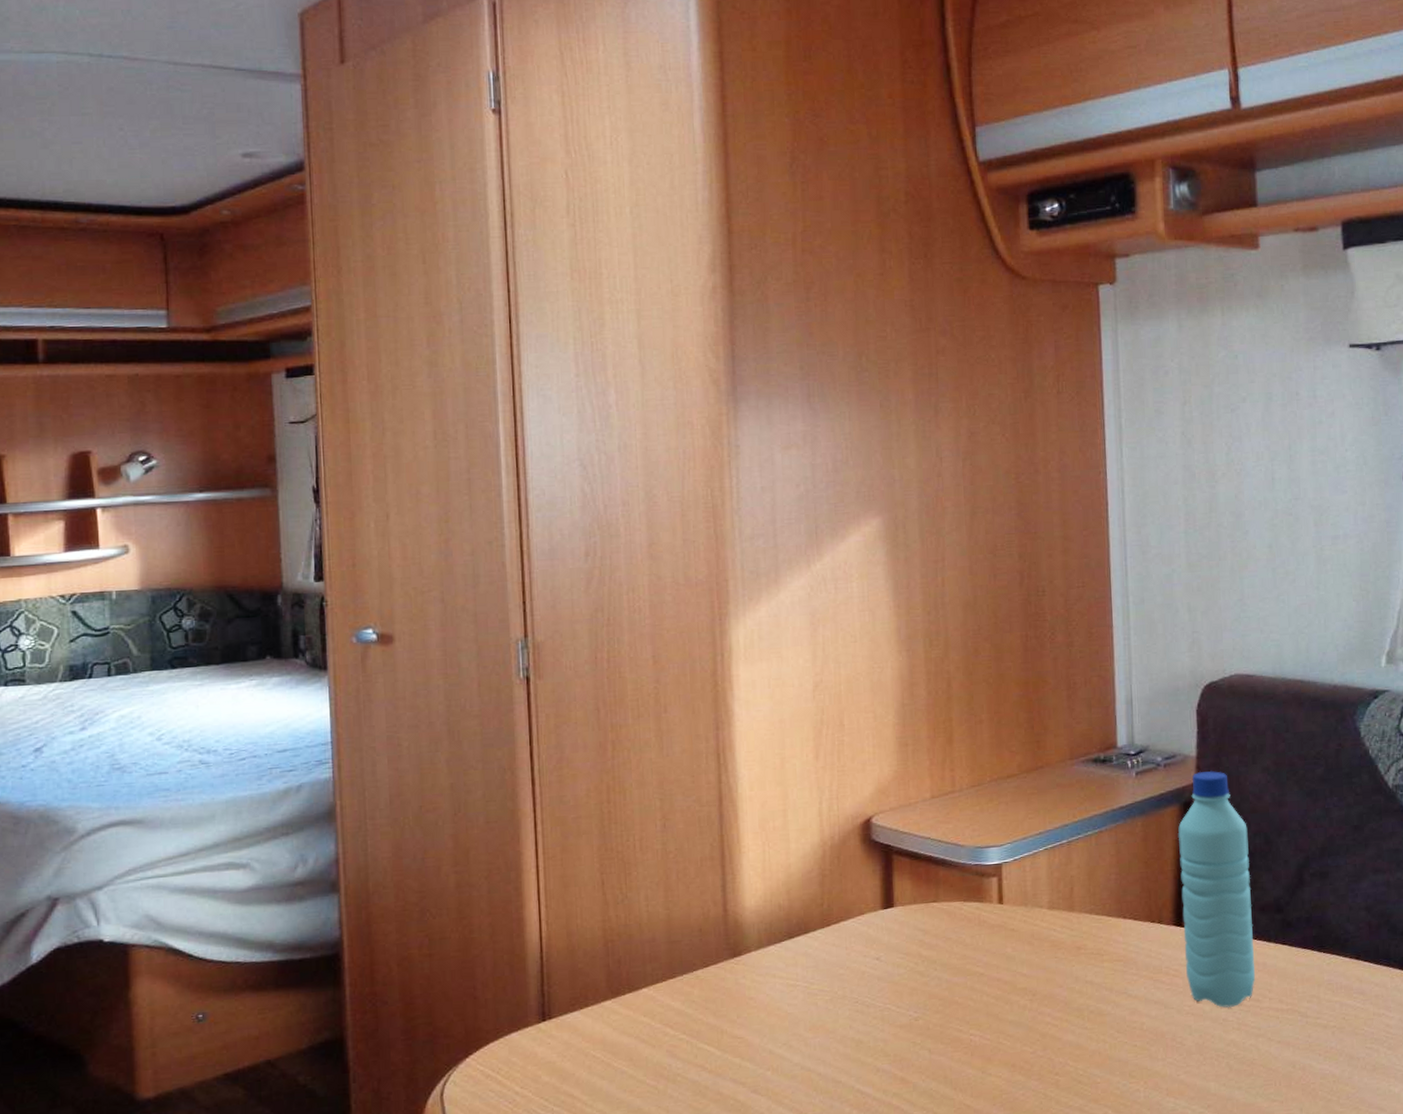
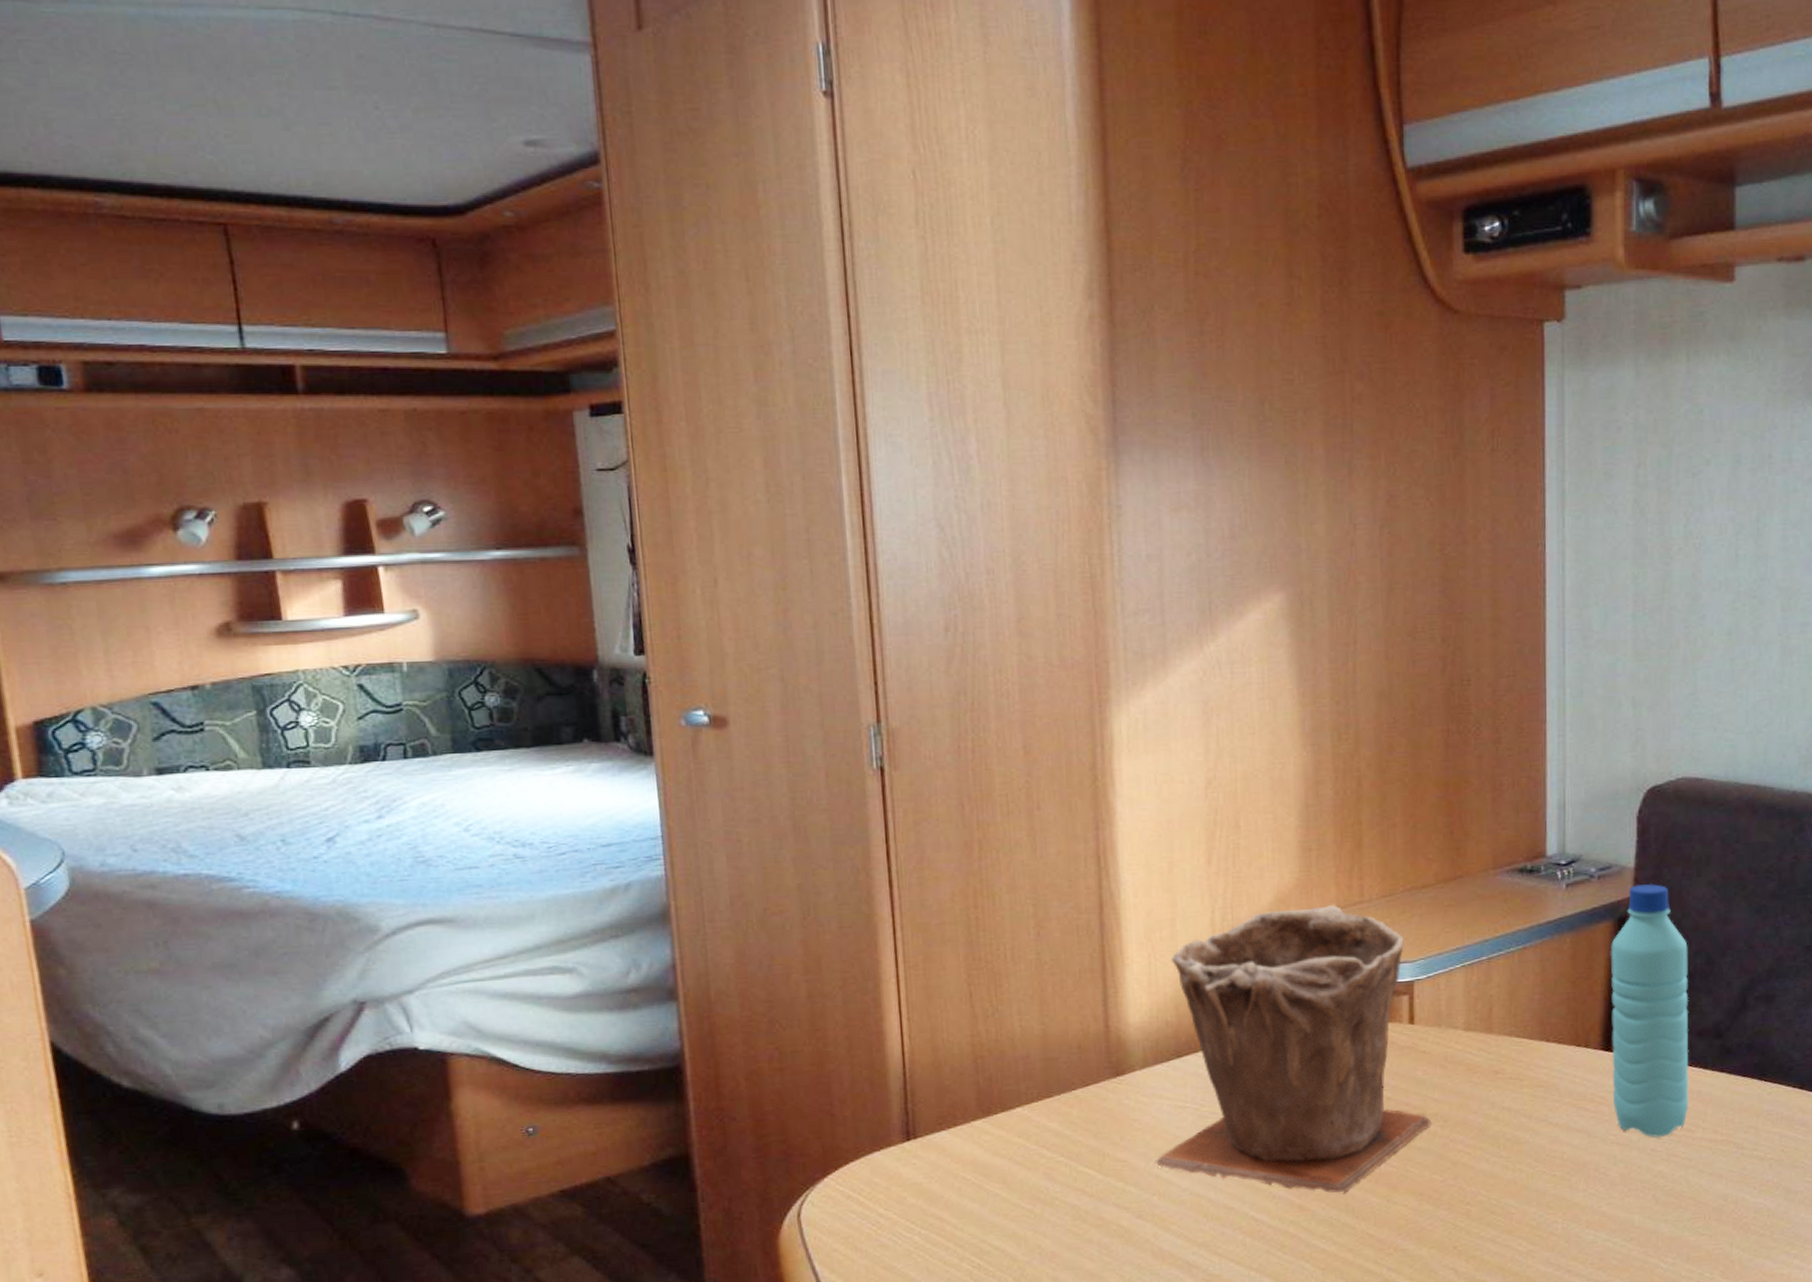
plant pot: none [768,795,1021,1067] -> present [1155,905,1432,1194]

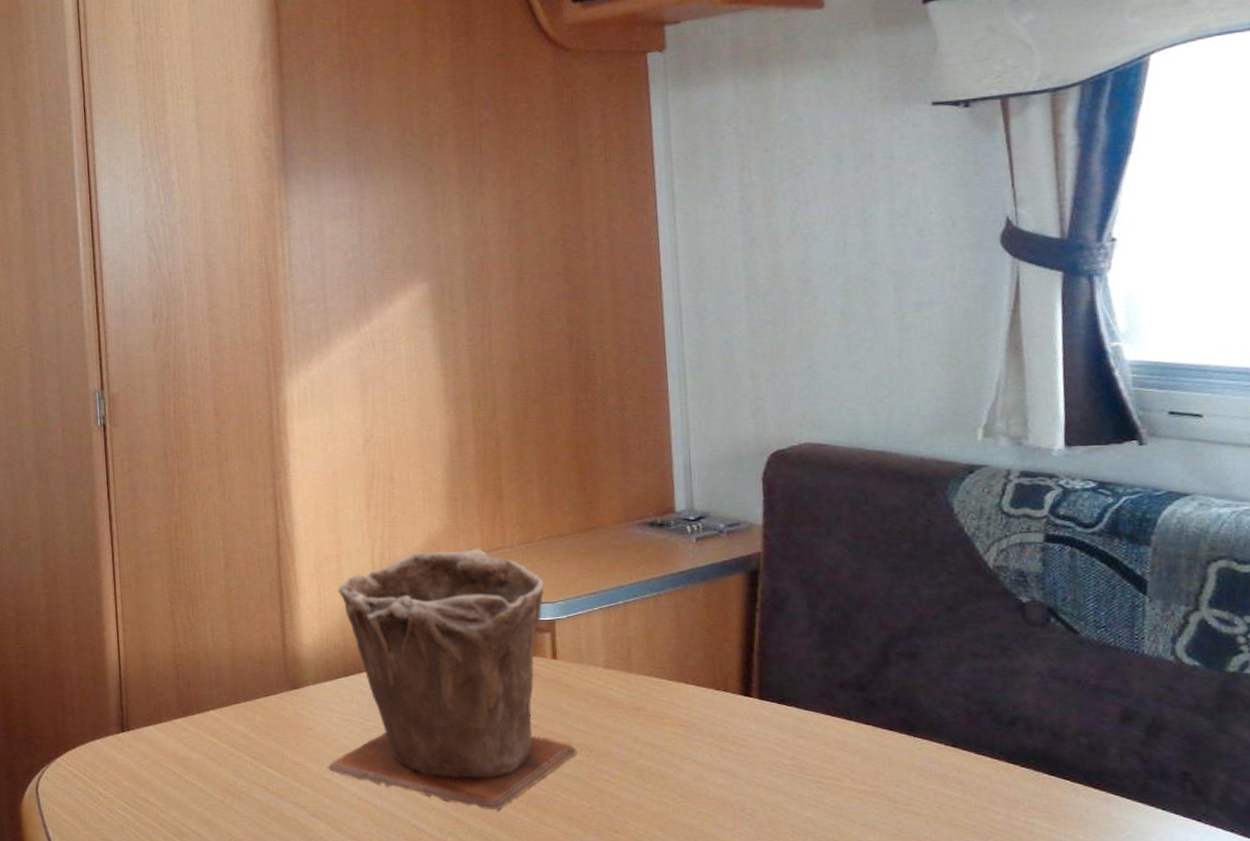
water bottle: present [1610,883,1689,1137] -> none [743,540,835,783]

